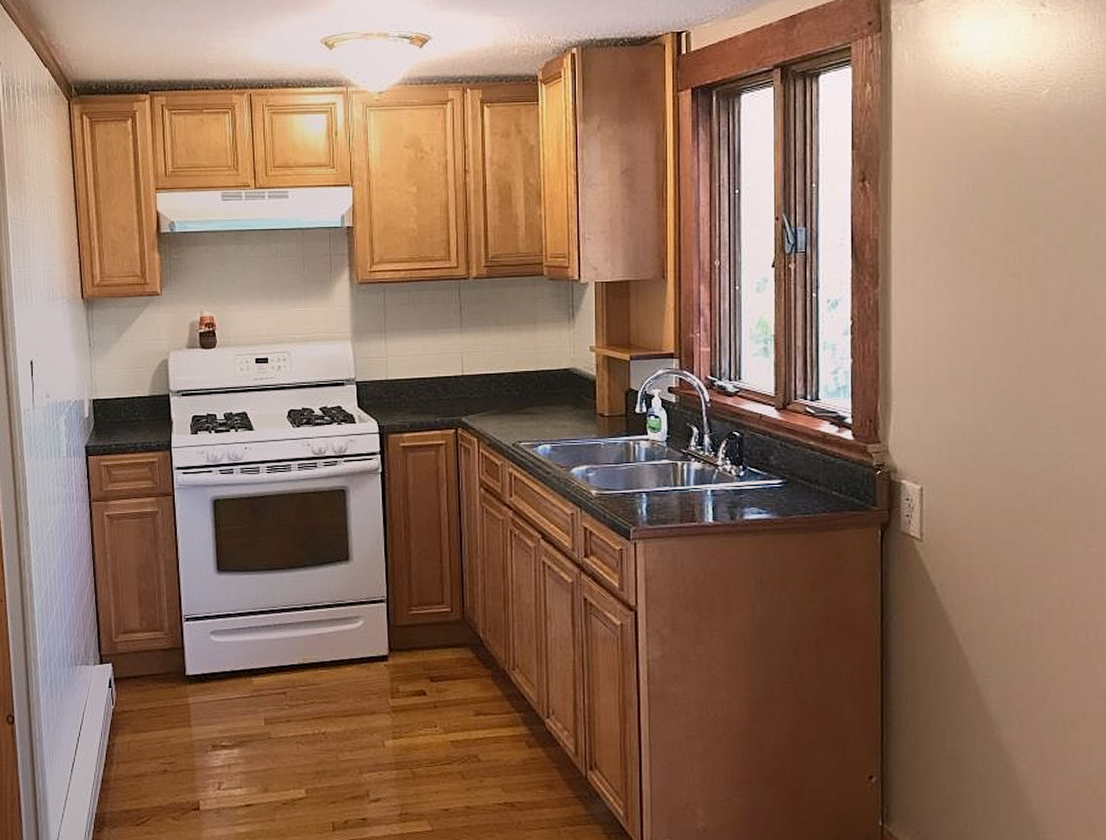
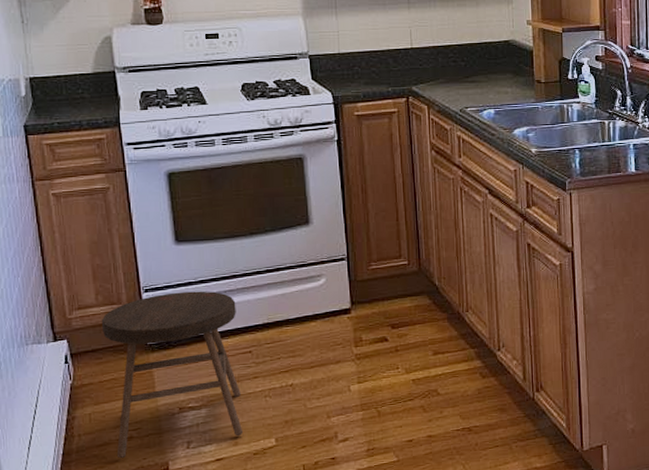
stool: none [144,623,274,792] -> present [101,291,244,459]

